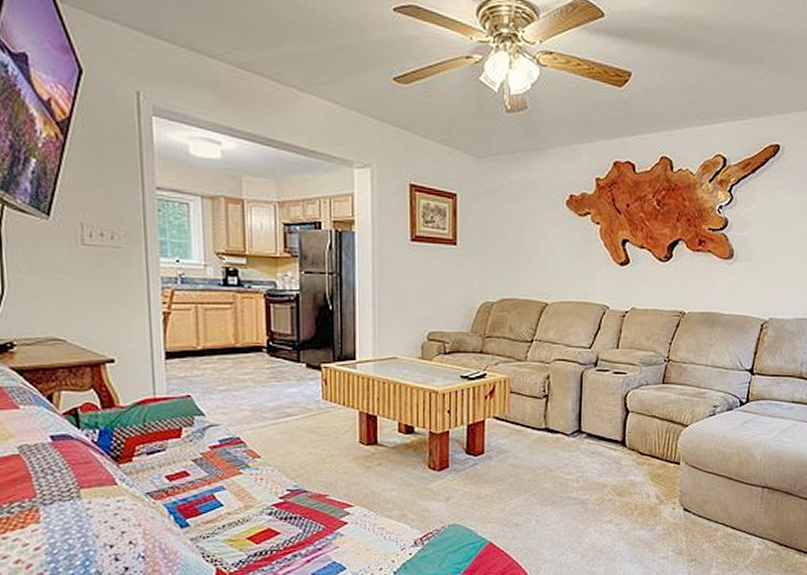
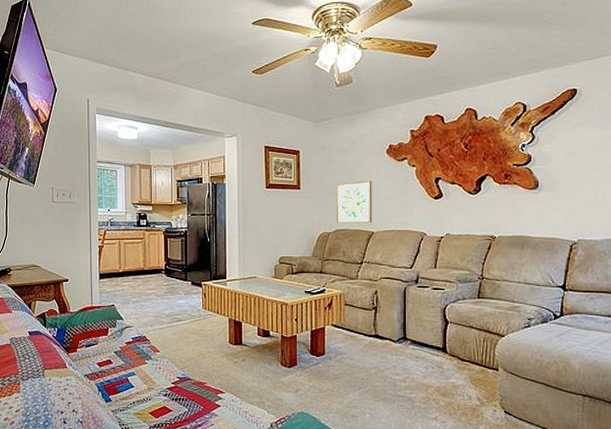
wall art: none [501,238,548,292] -> present [336,180,373,223]

